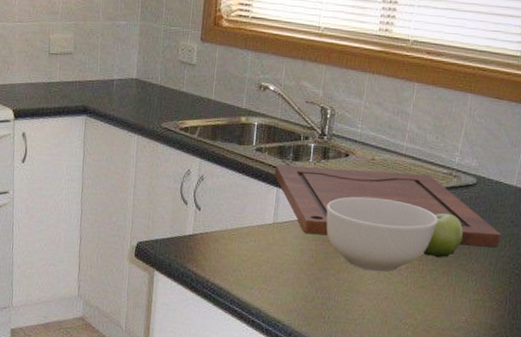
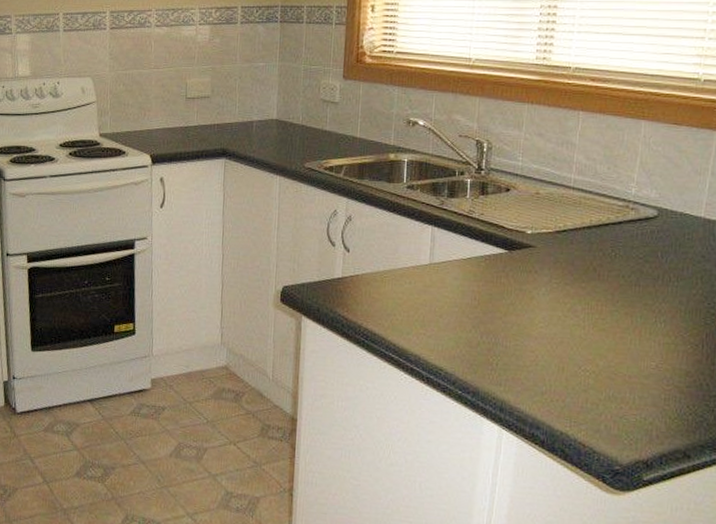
cutting board: present [274,164,501,248] -> none [428,201,691,285]
bowl: present [326,196,439,272] -> none [488,233,617,314]
fruit: present [423,212,463,258] -> none [601,248,646,298]

